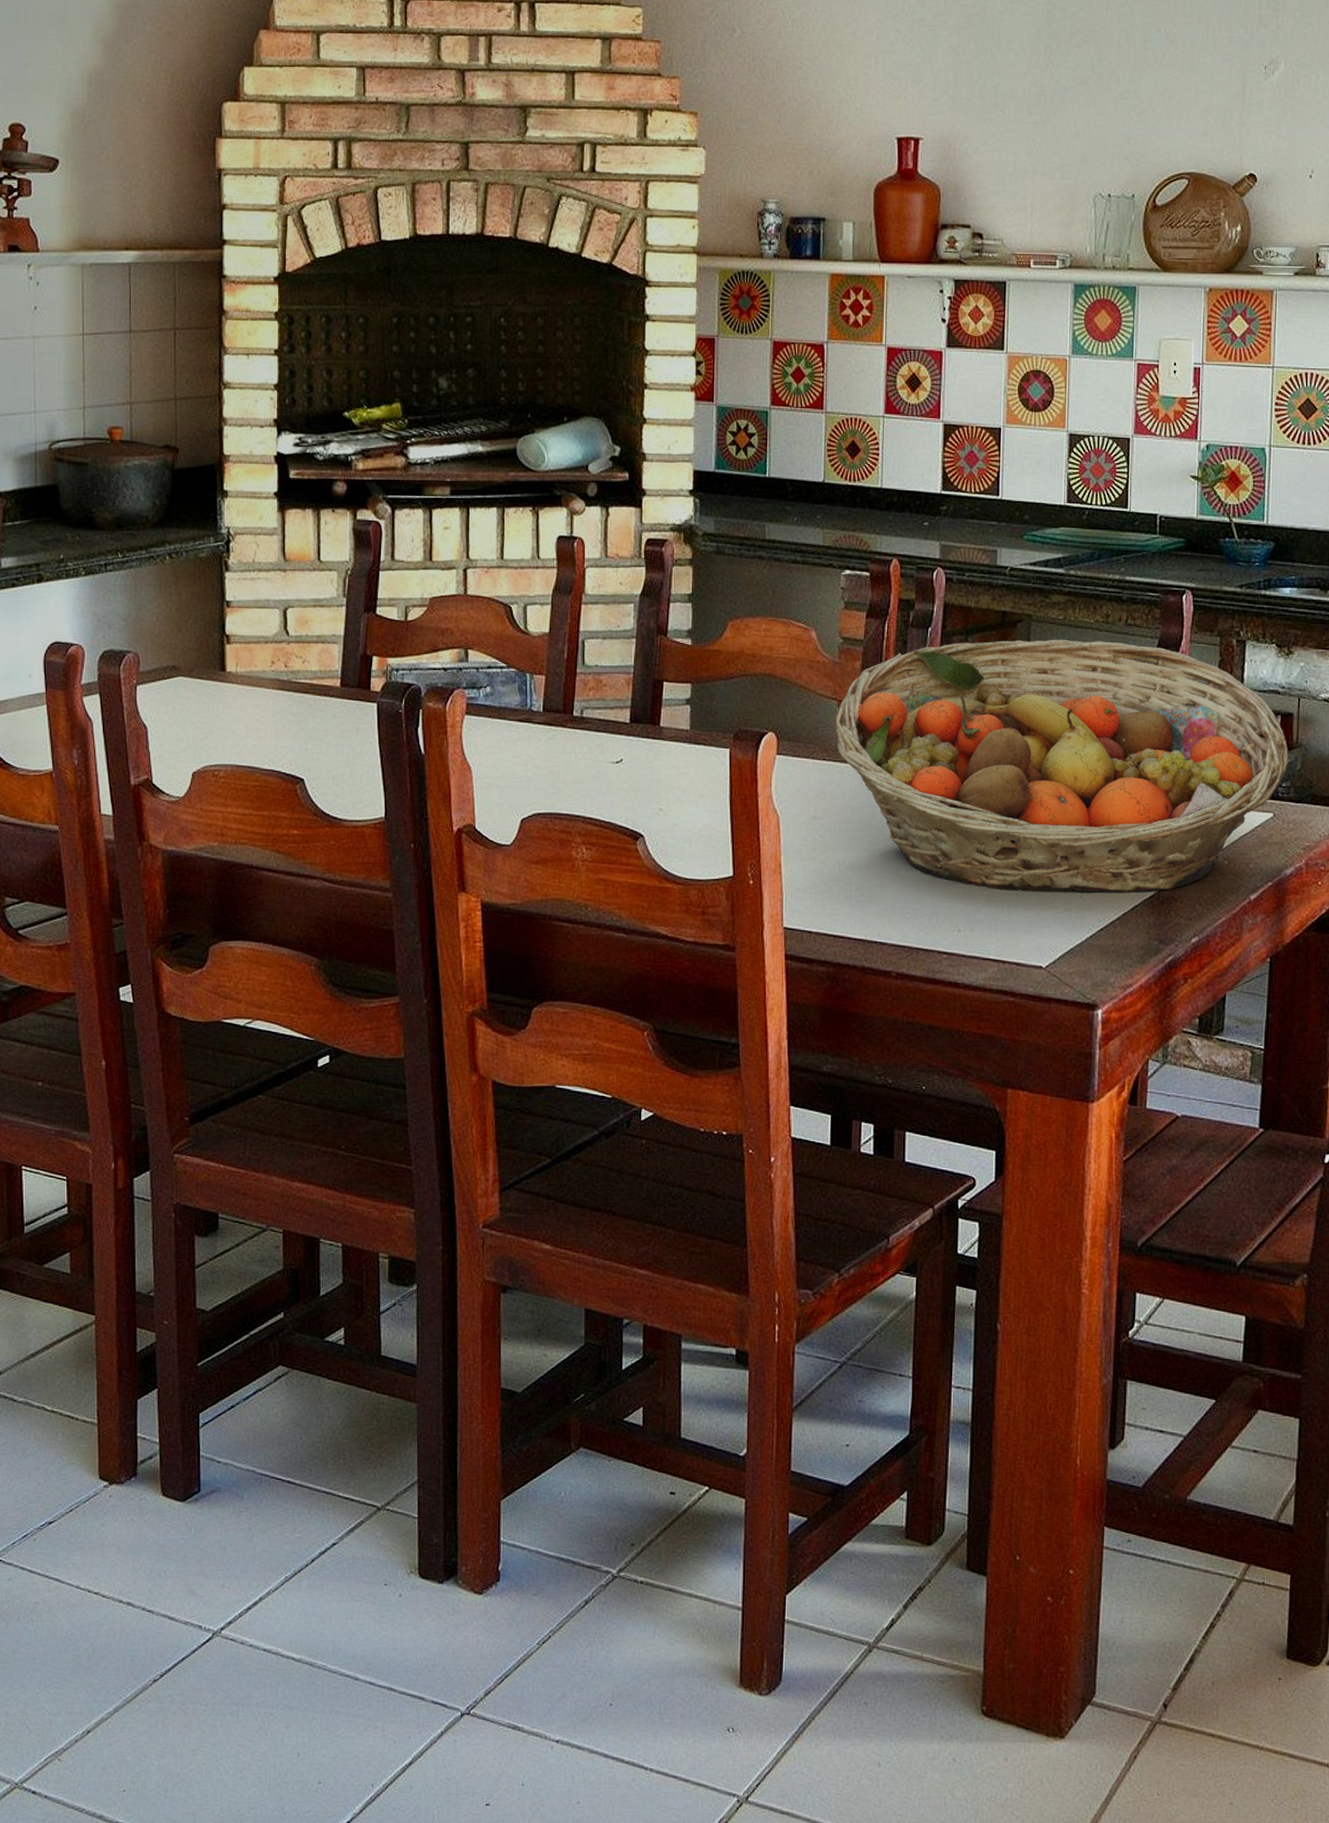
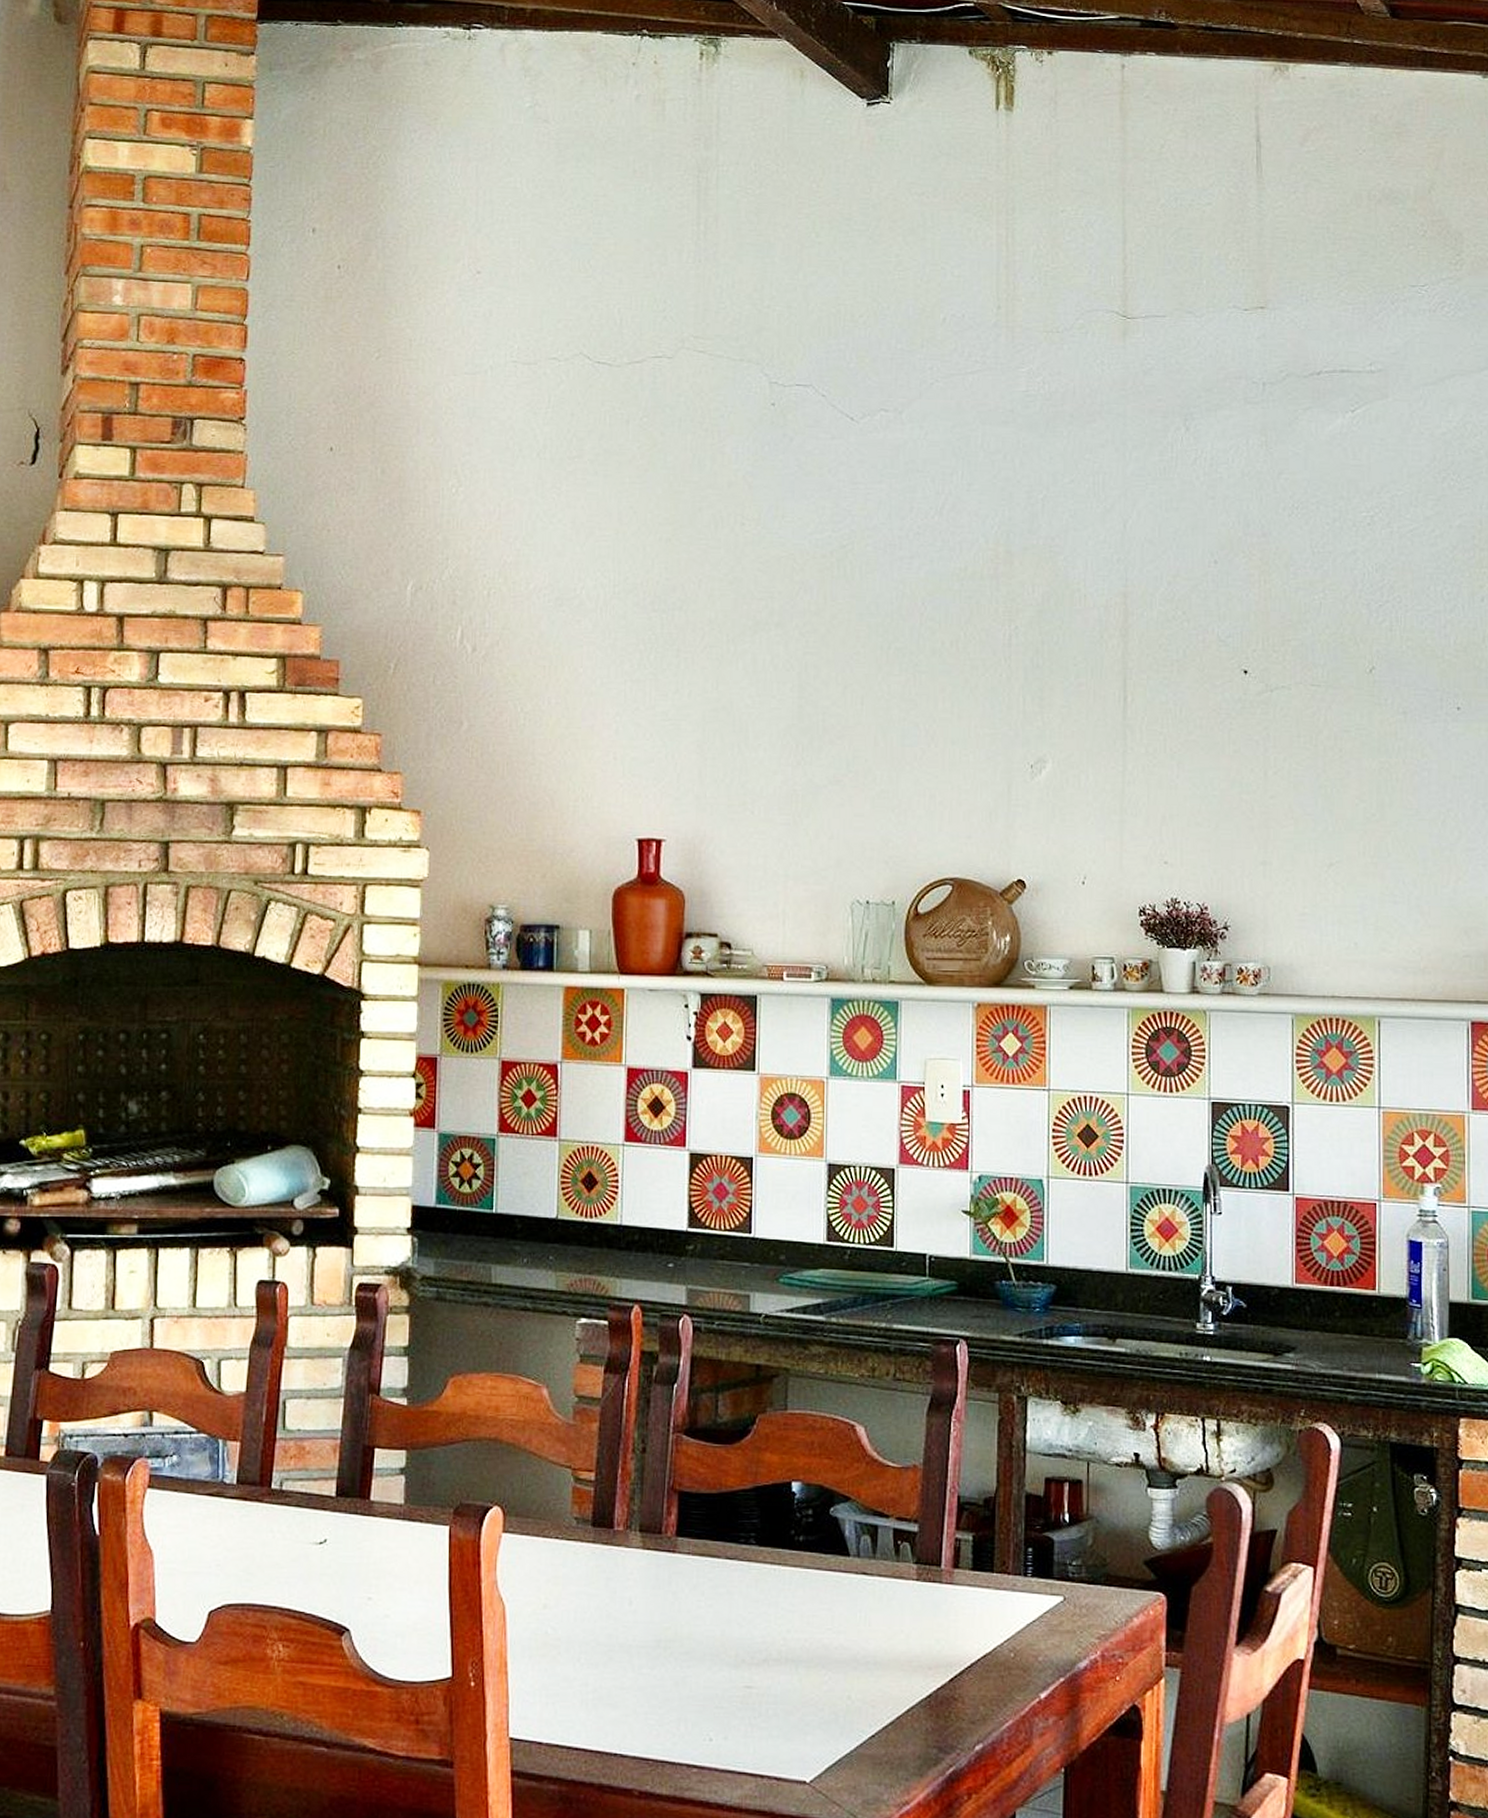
fruit basket: present [835,639,1288,893] -> none [569,1396,1078,1693]

